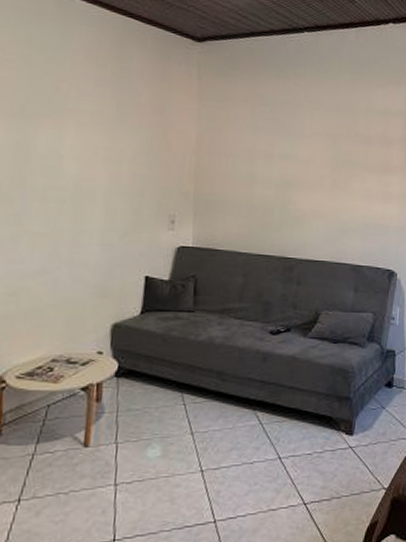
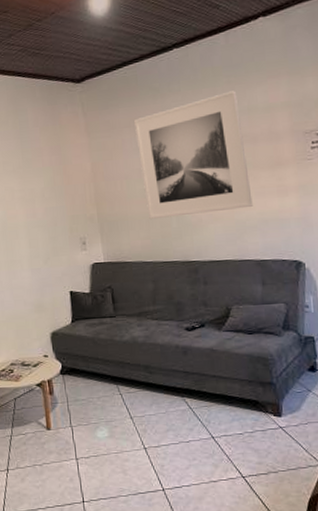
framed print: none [250,87,358,210] -> present [134,91,253,220]

